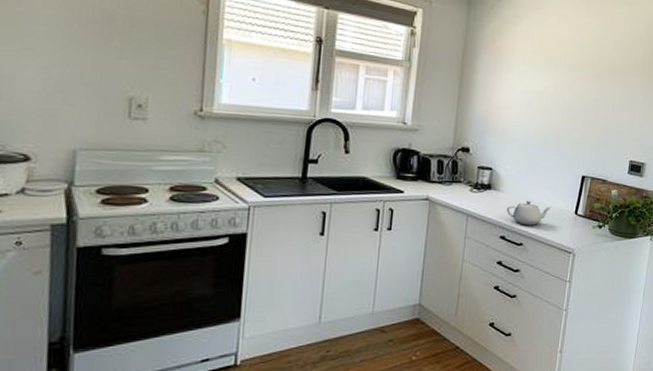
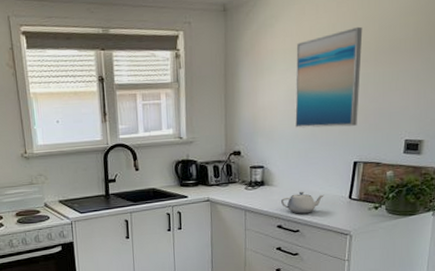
wall art: none [527,43,599,139] -> present [294,26,363,129]

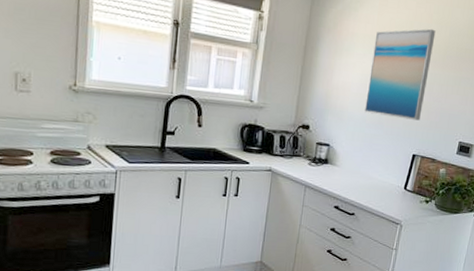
teapot: present [280,191,324,214] -> none [341,175,382,198]

